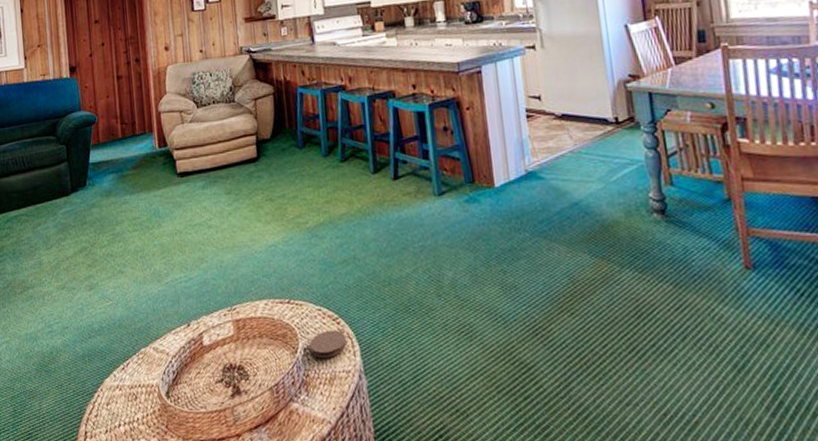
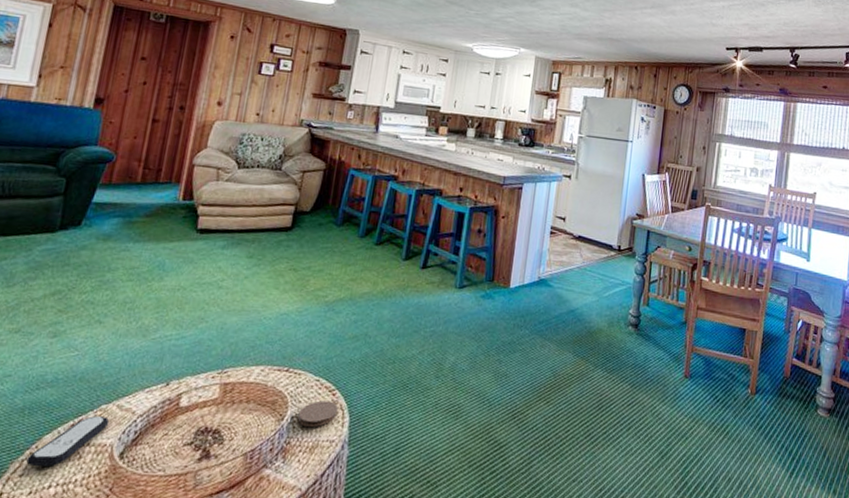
remote control: none [97,359,151,408] -> present [26,416,110,467]

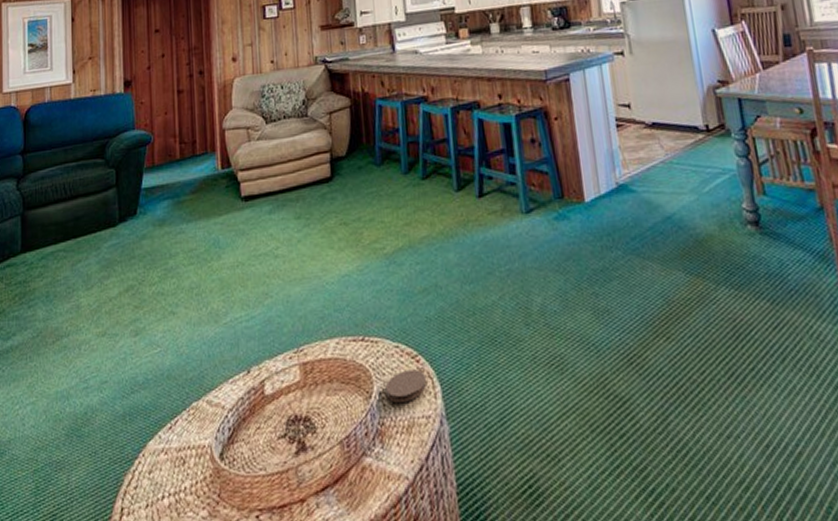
remote control: present [26,416,110,467] -> none [137,415,203,477]

